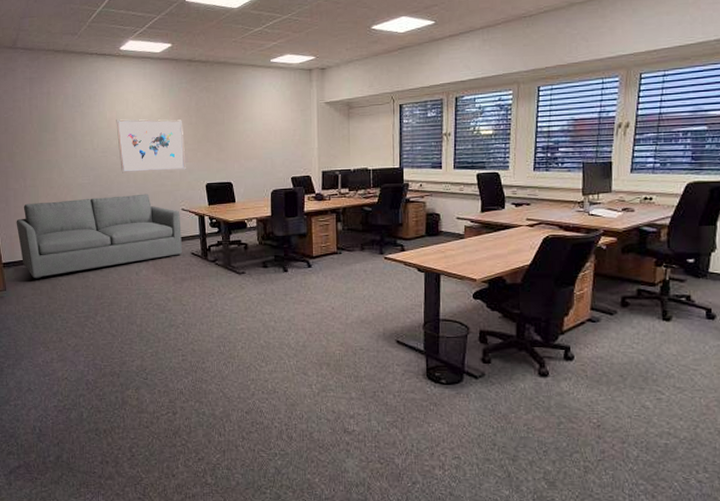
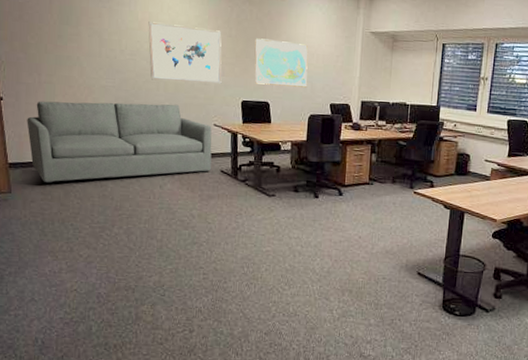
world map: none [214,122,268,166] -> present [254,38,308,88]

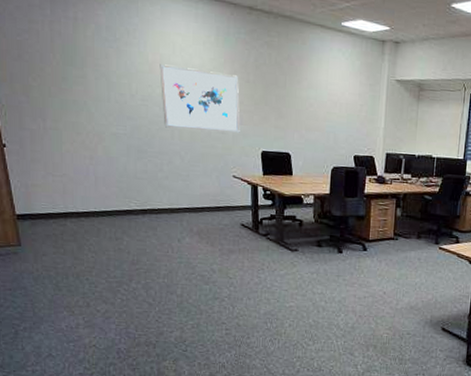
sofa: present [27,101,212,184] -> none [33,148,232,237]
world map: present [254,38,308,88] -> none [274,84,331,138]

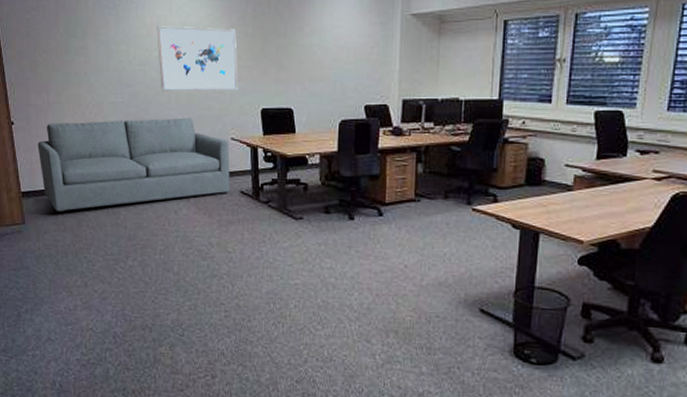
sofa: none [33,148,232,237] -> present [37,117,230,213]

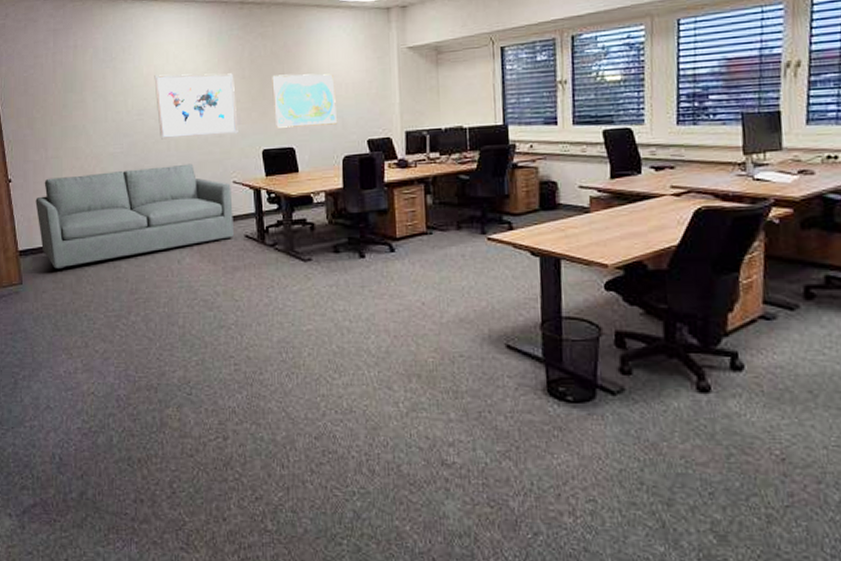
world map: none [274,34,337,88] -> present [272,74,338,128]

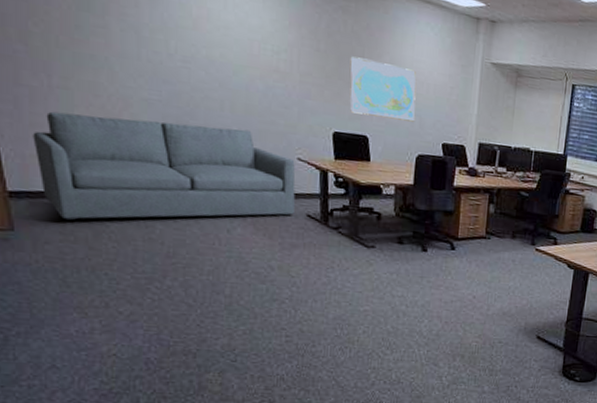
wall art: present [154,73,238,140] -> none [206,20,308,109]

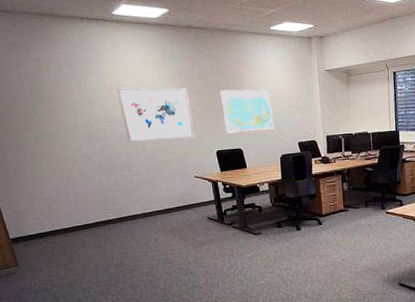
sofa: present [33,111,296,221] -> none [19,162,199,253]
wall art: none [206,20,308,109] -> present [117,87,195,143]

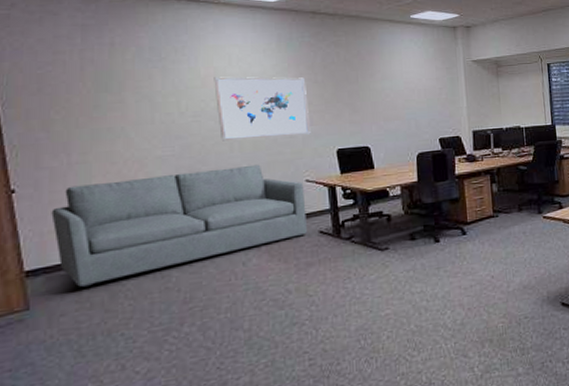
sofa: none [19,162,199,253] -> present [51,164,307,288]
world map: present [219,89,275,133] -> none [346,80,412,129]

